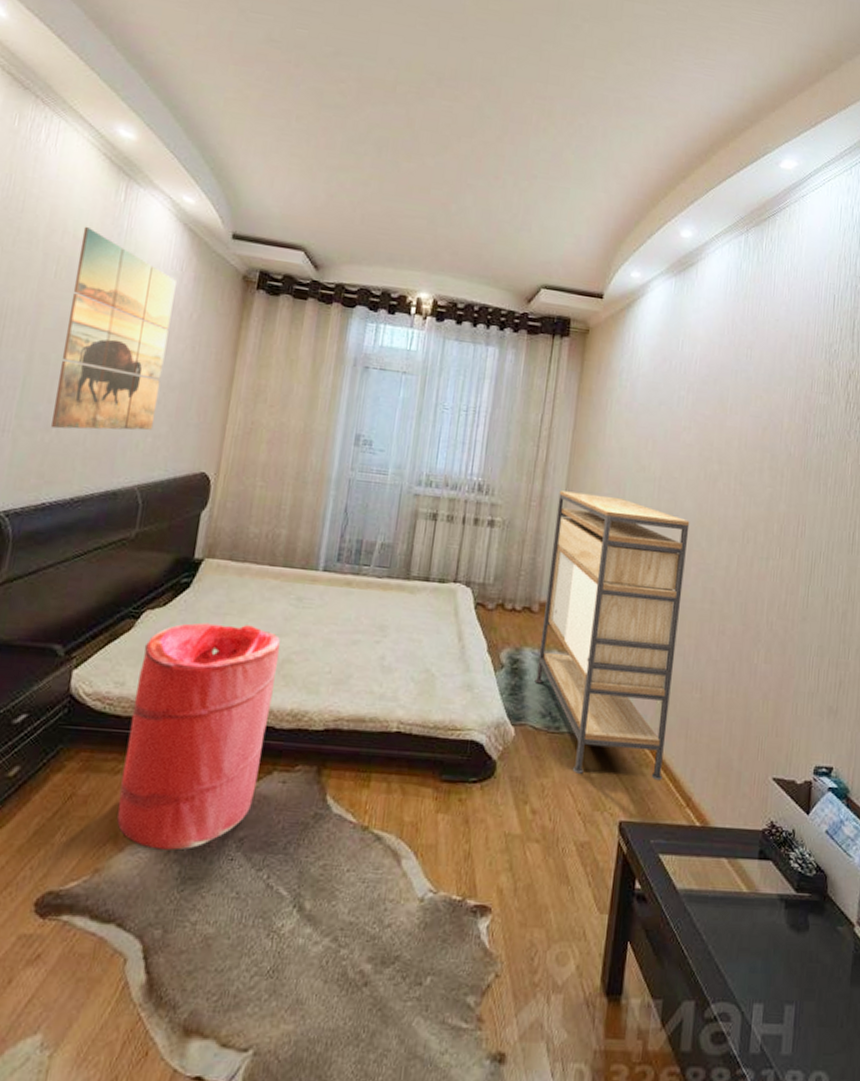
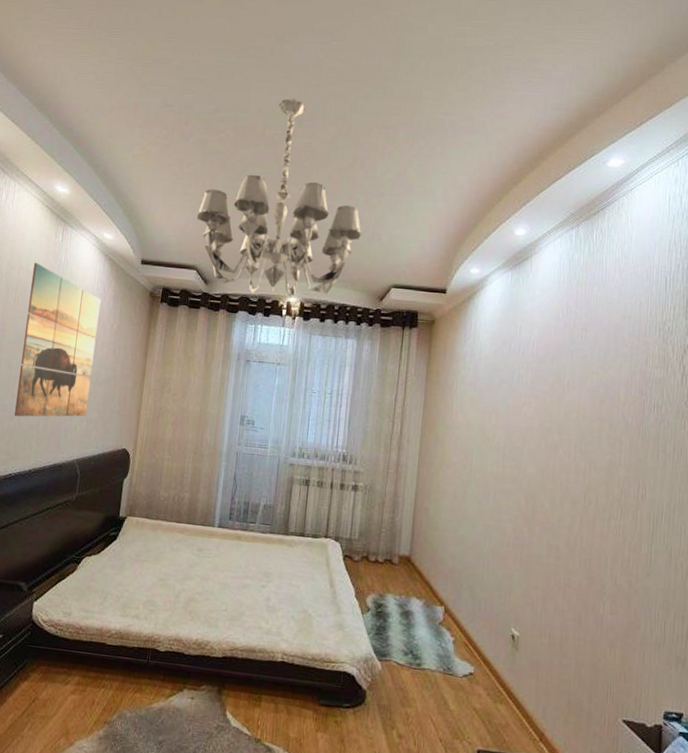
laundry hamper: present [117,622,280,850] -> none [68,567,187,748]
chandelier: none [306,49,509,294] -> present [196,98,362,298]
shelving unit: present [534,490,690,781] -> none [397,459,533,716]

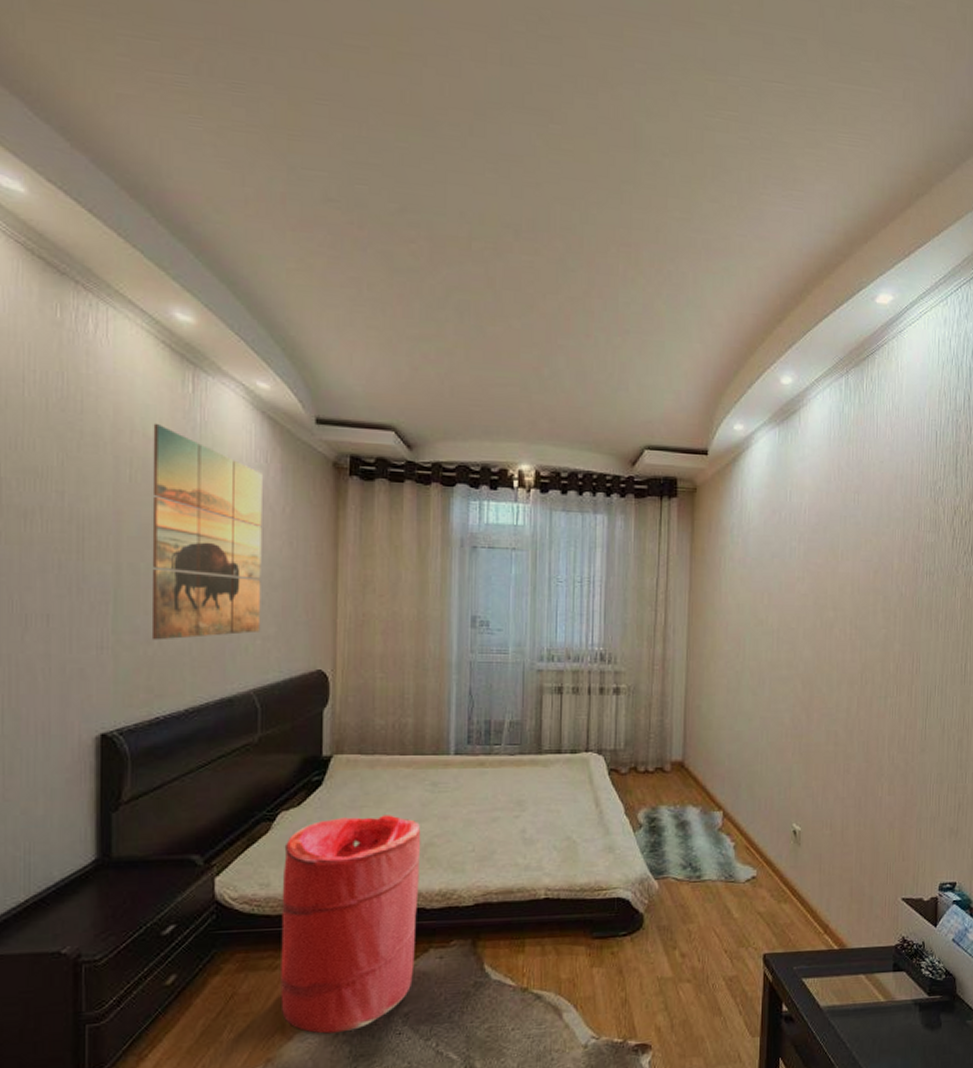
laundry hamper: none [68,567,187,748] -> present [280,815,421,1034]
chandelier: present [196,98,362,298] -> none [387,199,605,466]

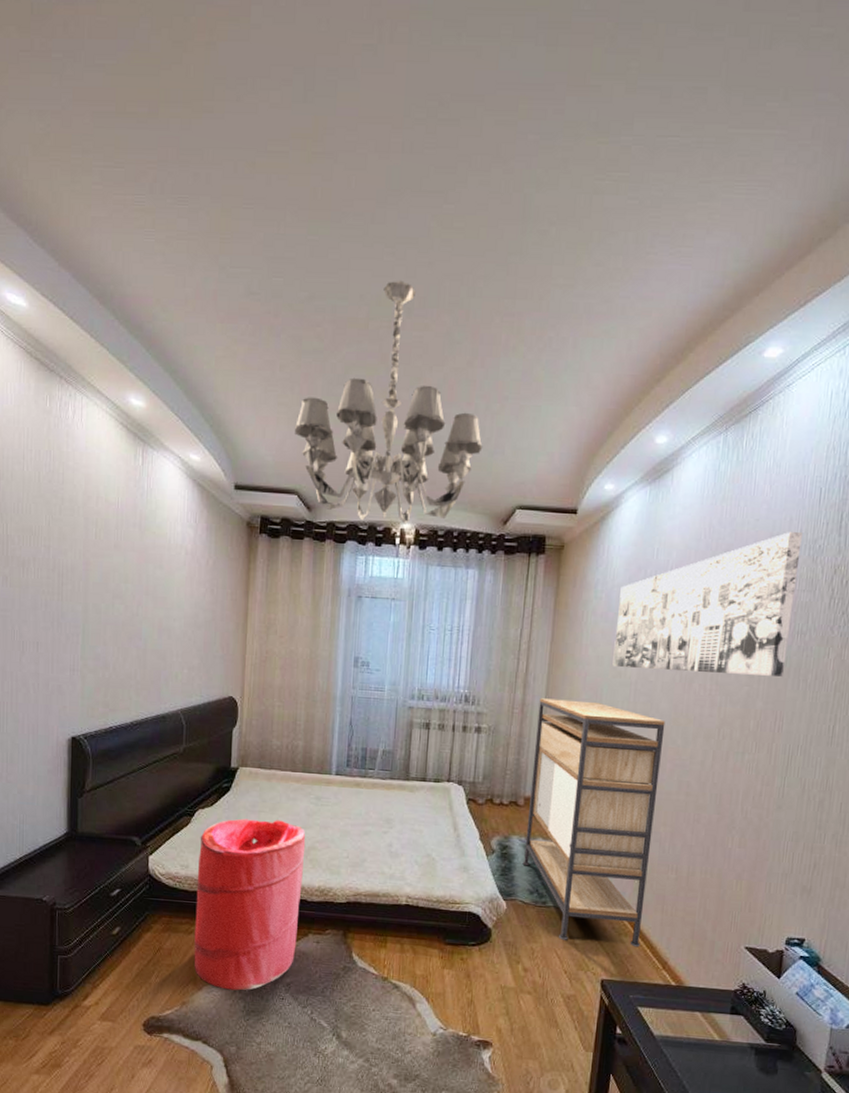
wall art: present [151,423,262,640] -> none [108,490,192,666]
chandelier: none [387,199,605,466] -> present [294,280,483,525]
shelving unit: none [673,652,810,916] -> present [522,698,666,948]
wall art: none [753,473,923,619] -> present [612,531,803,678]

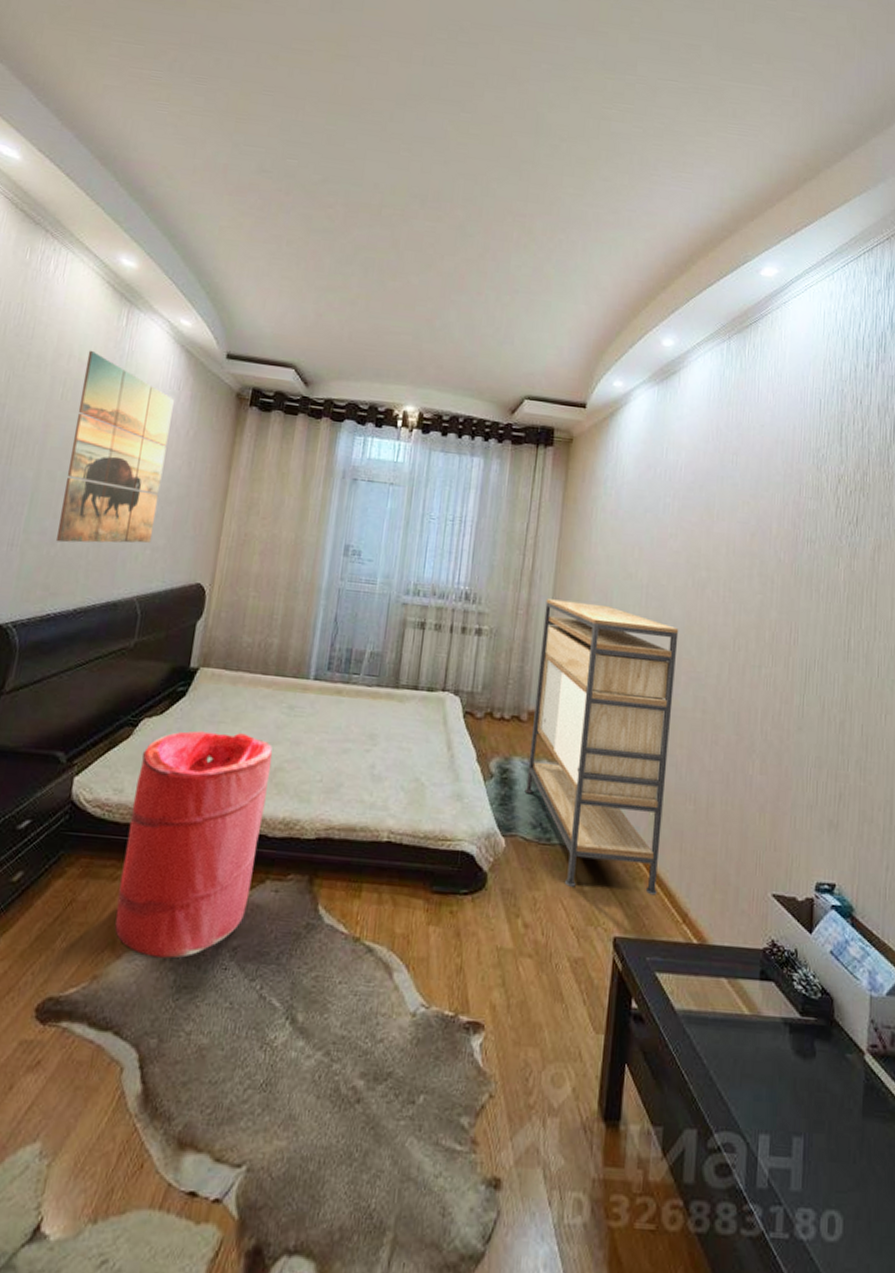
wall art: none [108,490,192,666] -> present [55,350,174,543]
chandelier: present [294,280,483,525] -> none [296,174,492,407]
wall art: present [612,531,803,678] -> none [623,438,806,587]

